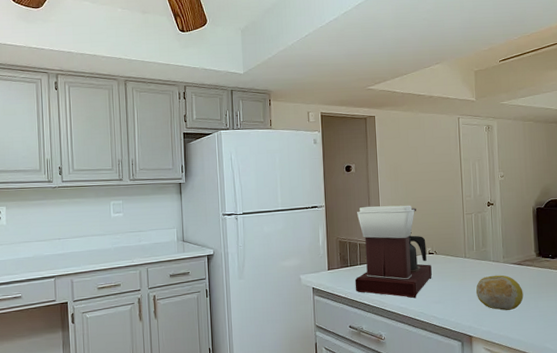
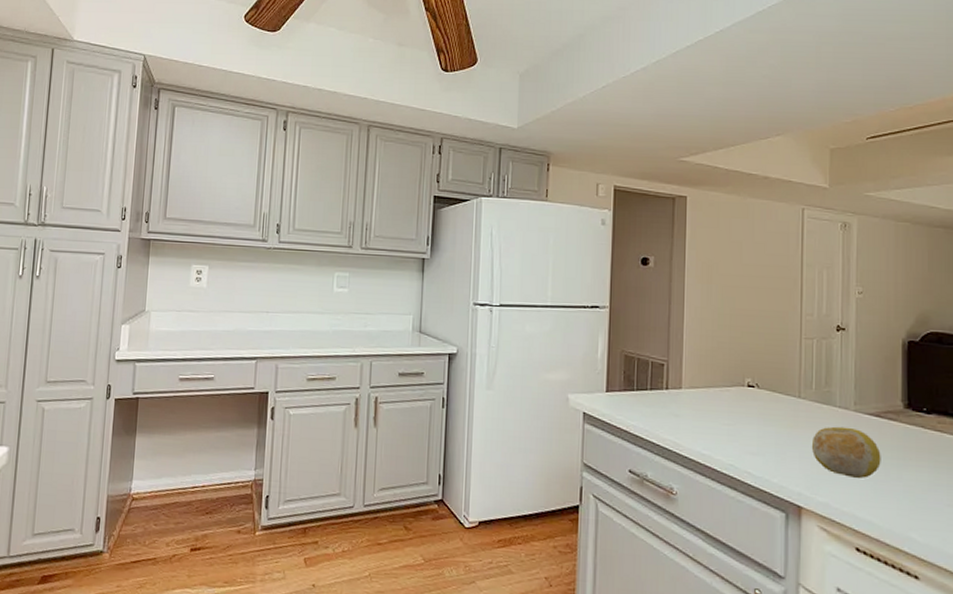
coffee maker: present [355,205,432,299] -> none [641,313,750,445]

